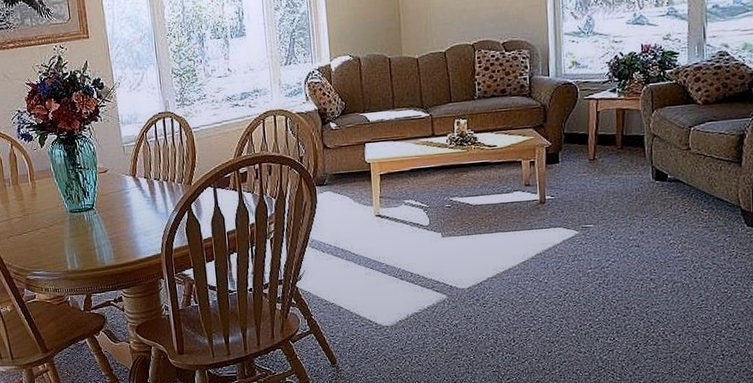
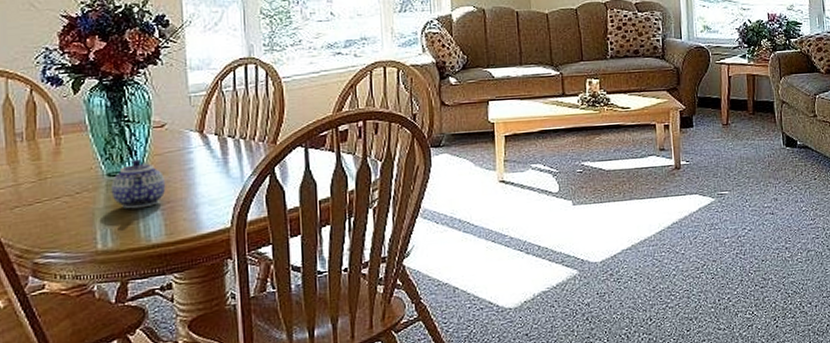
teapot: none [73,198,112,238] -> present [111,158,166,209]

